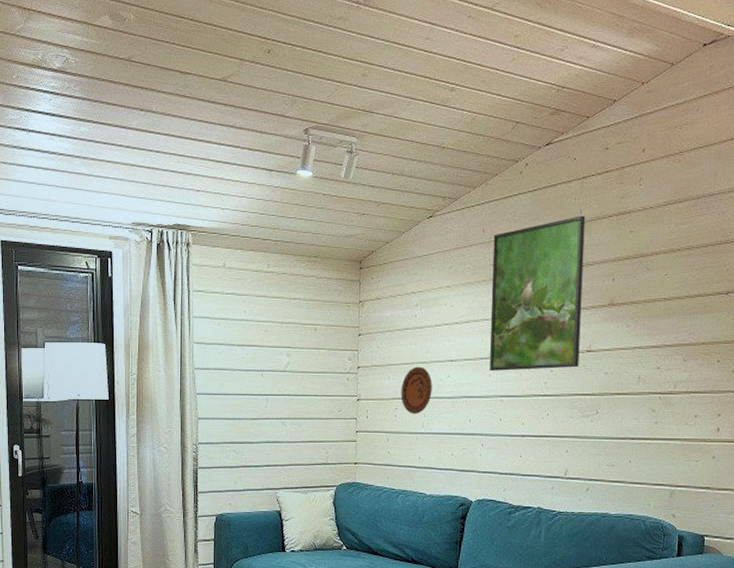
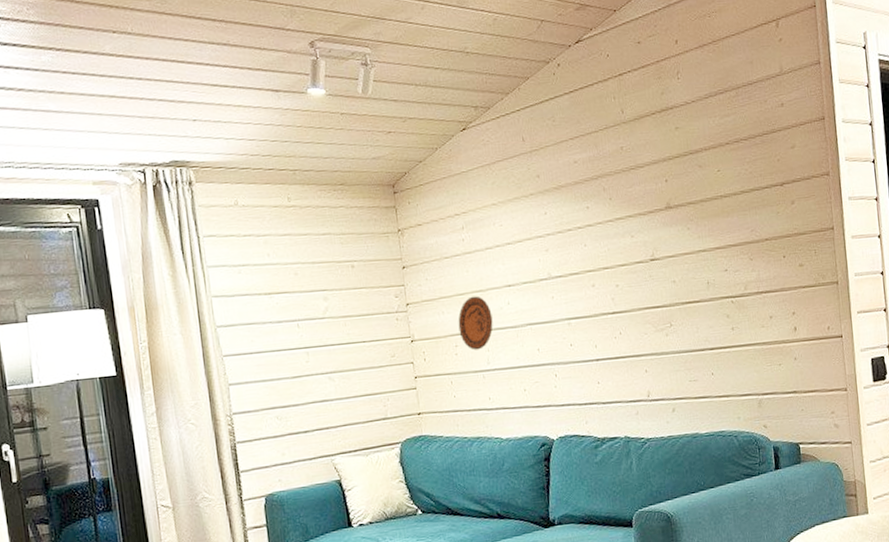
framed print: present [490,216,586,371] -> none [535,115,645,292]

